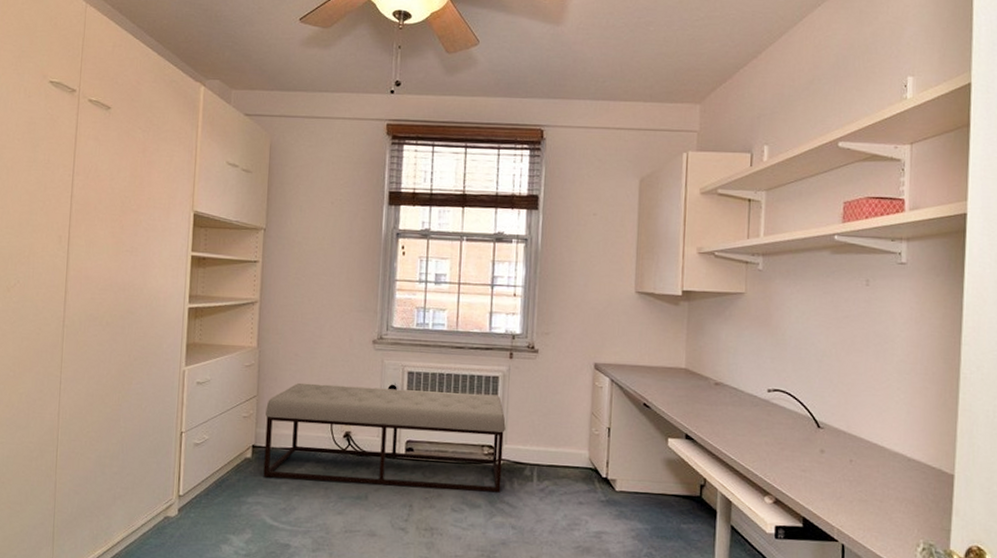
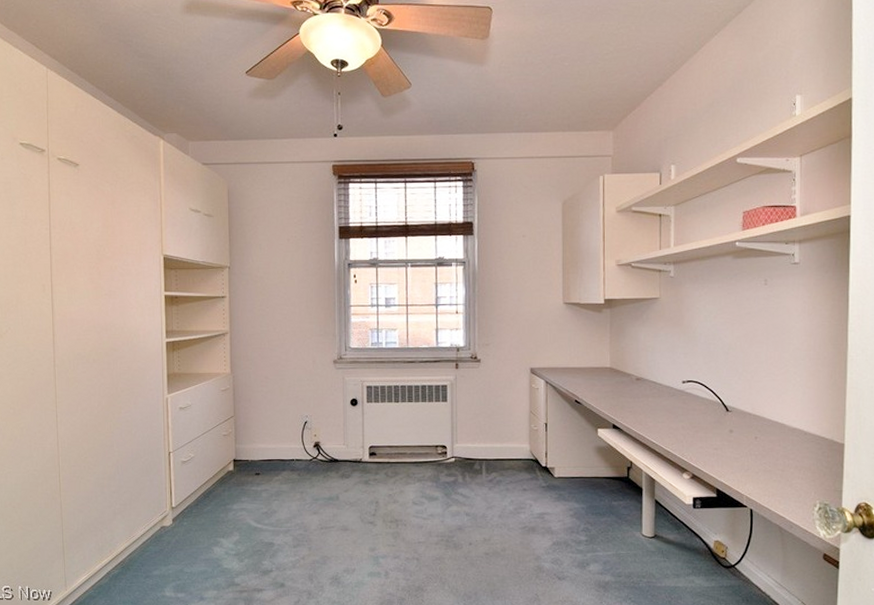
bench: present [263,382,506,493] -> none [243,401,456,487]

